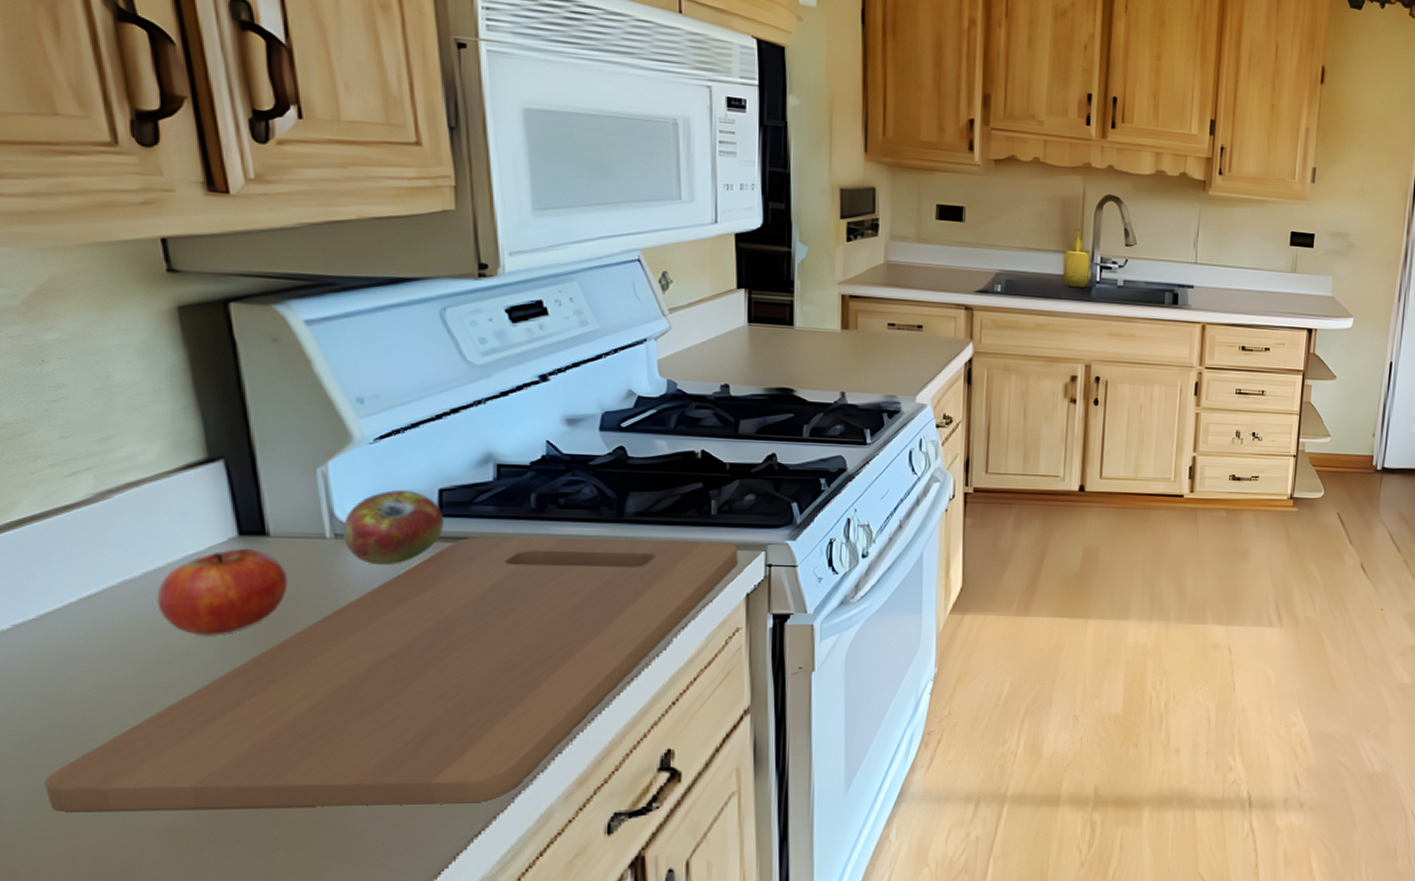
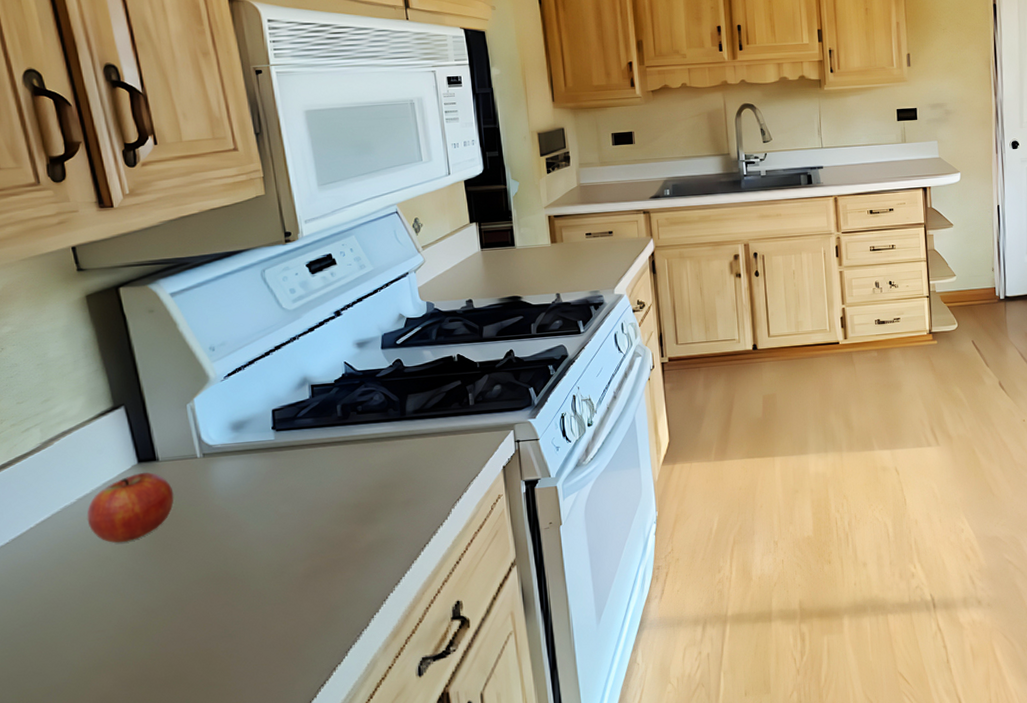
cutting board: present [44,535,738,812] -> none [22,426,494,690]
fruit: present [342,489,445,566] -> none [208,413,278,475]
soap dispenser: present [1062,228,1093,289] -> none [715,135,740,184]

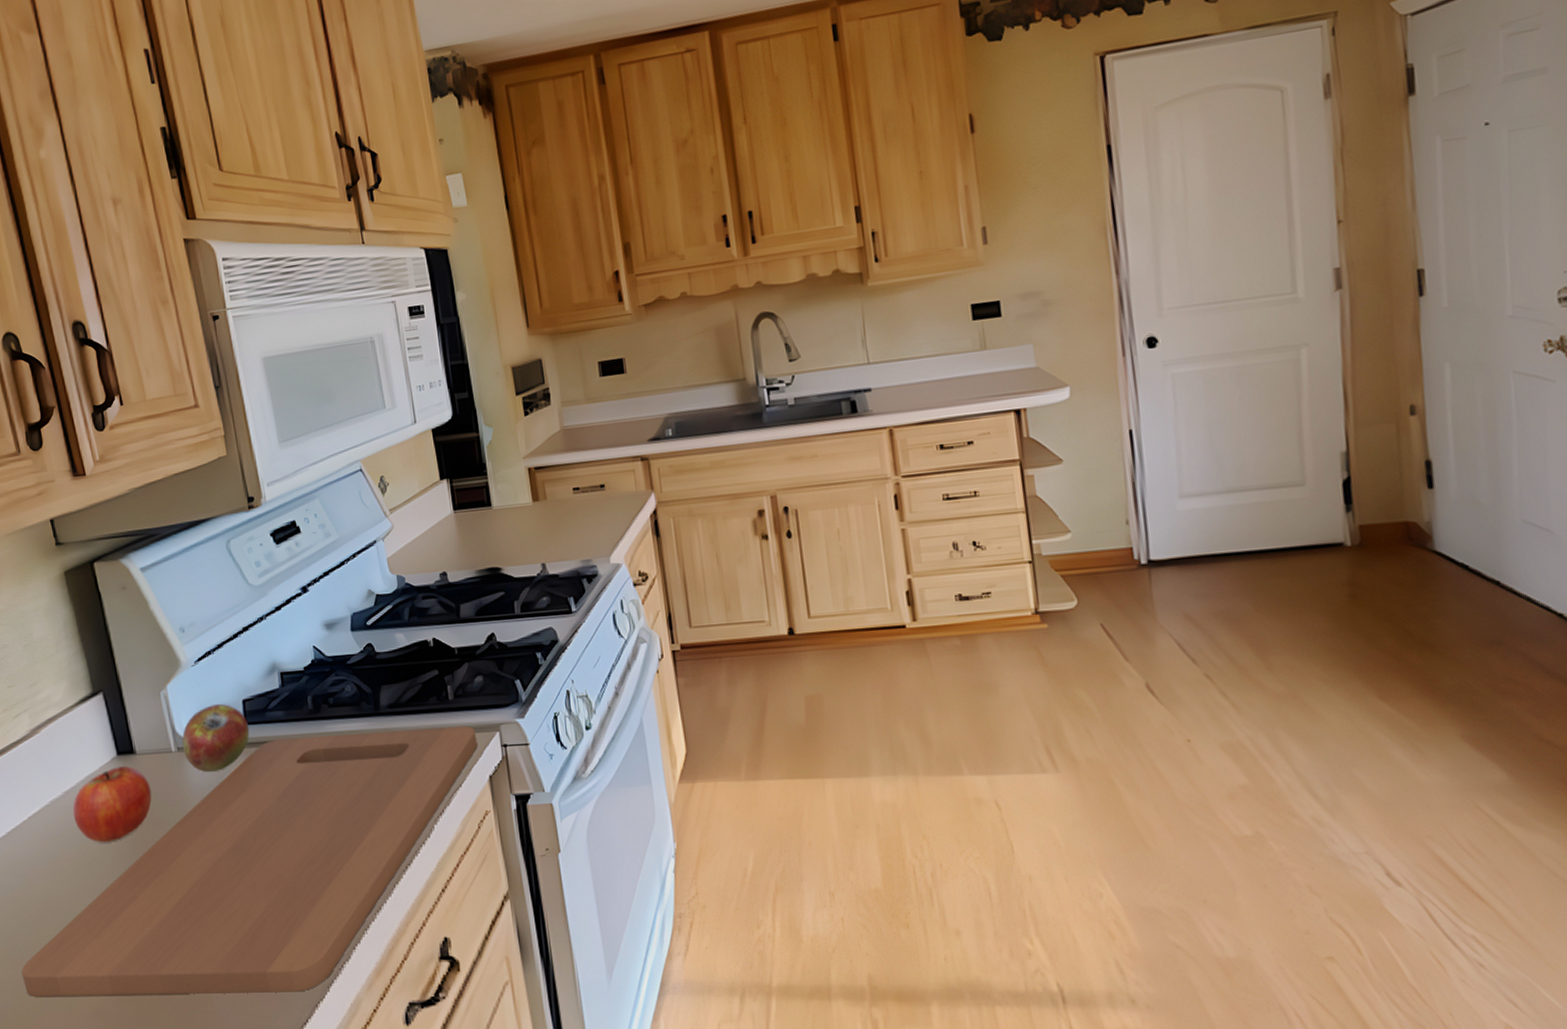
cutting board: none [22,426,494,690] -> present [21,725,478,997]
fruit: none [208,413,278,475] -> present [182,703,250,773]

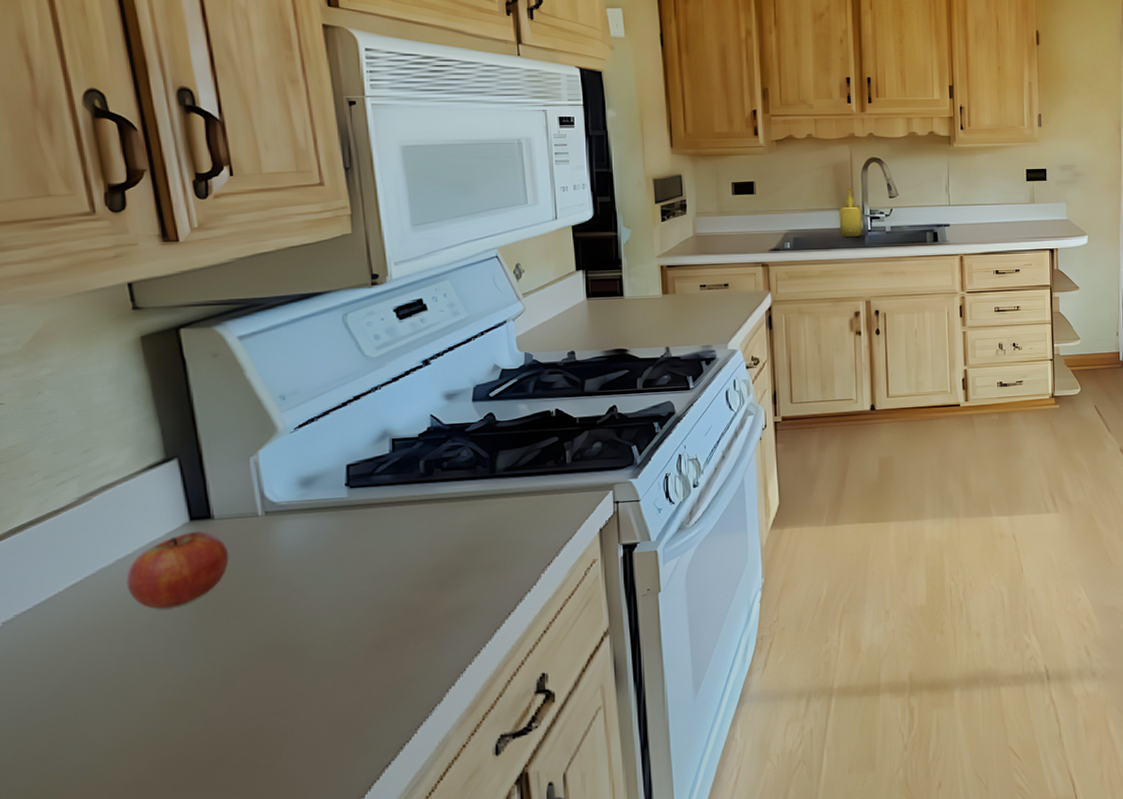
cutting board: present [21,725,478,997] -> none [39,485,591,775]
fruit: present [182,703,250,773] -> none [271,468,352,535]
soap dispenser: none [727,354,760,418] -> present [839,188,864,238]

